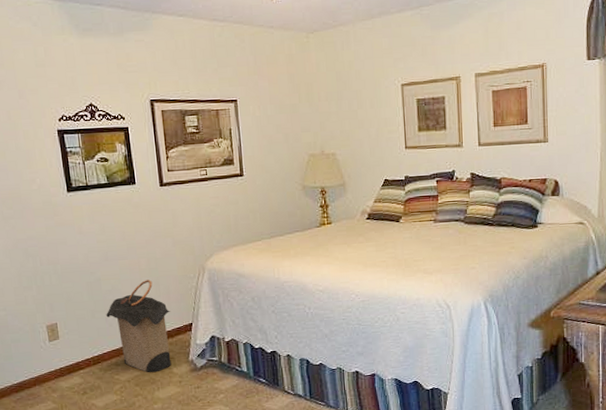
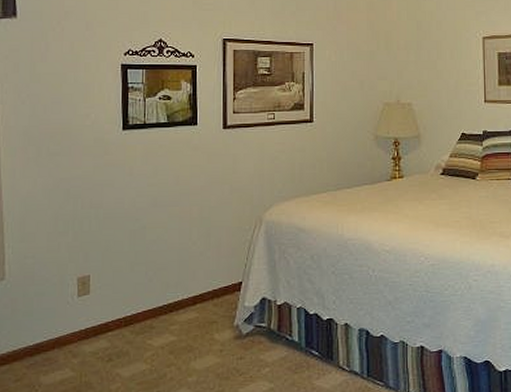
laundry hamper: present [106,280,172,373] -> none [147,230,220,339]

